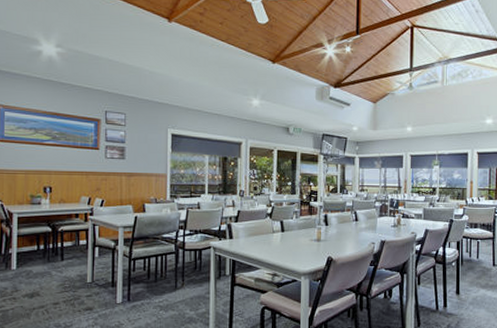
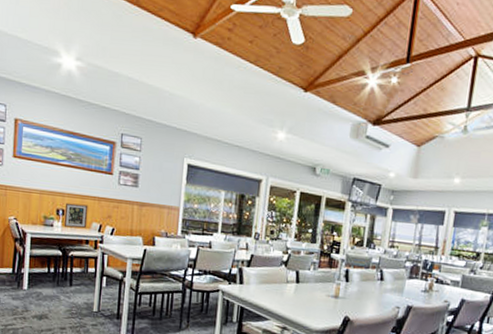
picture frame: none [52,180,76,204] -> present [63,202,89,229]

